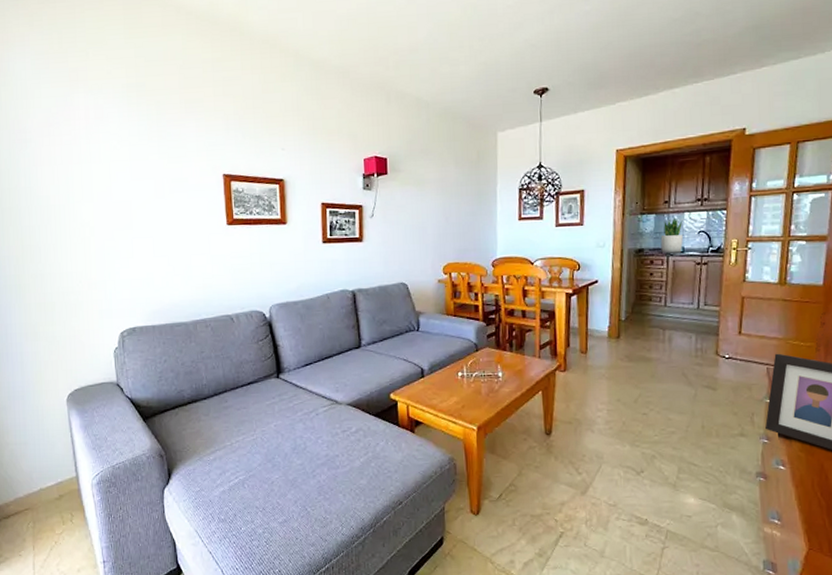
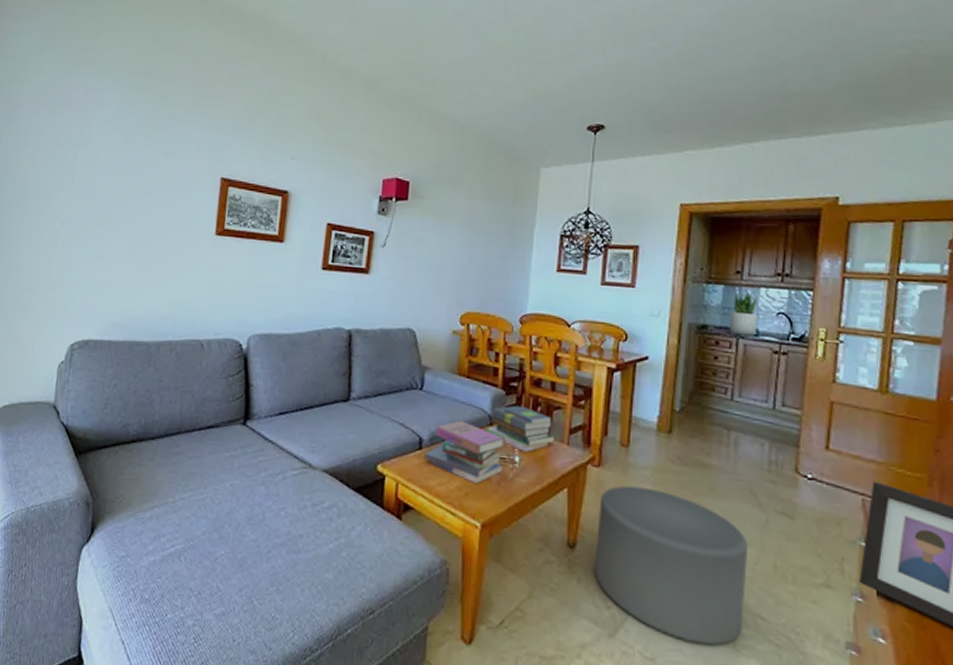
books: none [427,351,489,398] -> present [424,420,504,485]
books: none [472,332,529,368] -> present [485,405,555,452]
pouf: none [566,382,683,490] -> present [594,485,749,646]

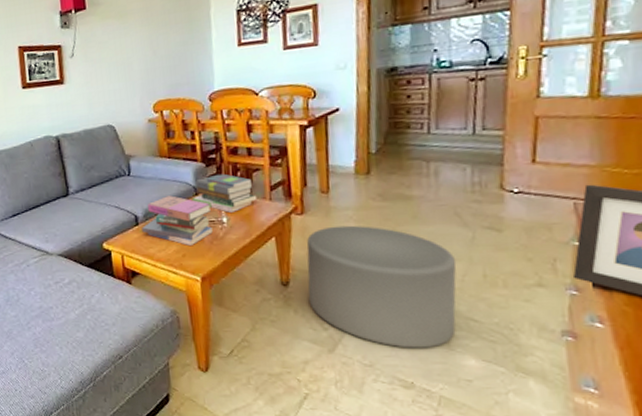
planter: present [729,293,758,336] -> none [419,26,451,71]

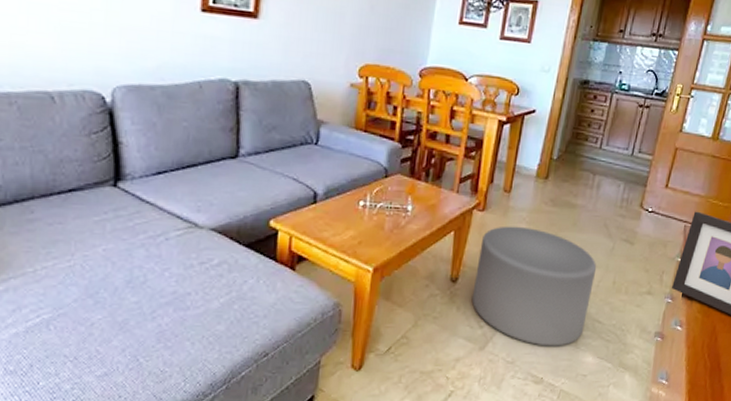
books: present [142,195,213,247] -> none [319,174,398,233]
books: present [191,173,258,213] -> none [380,157,446,201]

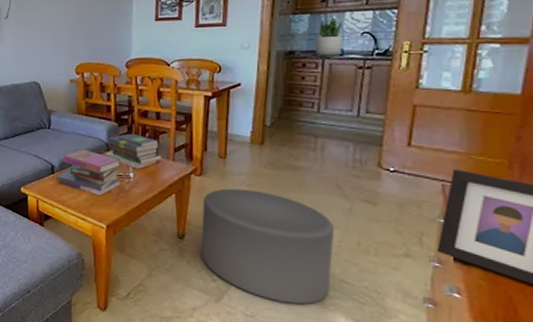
books: none [319,174,398,233] -> present [57,149,120,197]
books: none [380,157,446,201] -> present [103,133,162,169]
planter: none [606,51,635,91] -> present [315,18,343,56]

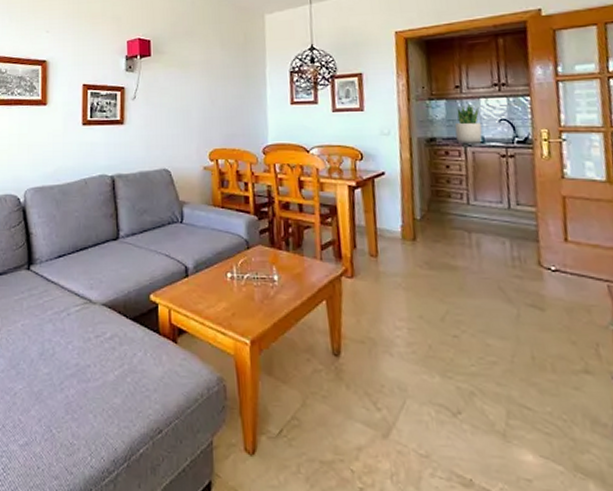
books: present [57,149,120,197] -> none [191,247,263,305]
books: present [103,133,162,169] -> none [243,228,308,270]
pouf: present [200,188,335,305] -> none [357,293,510,438]

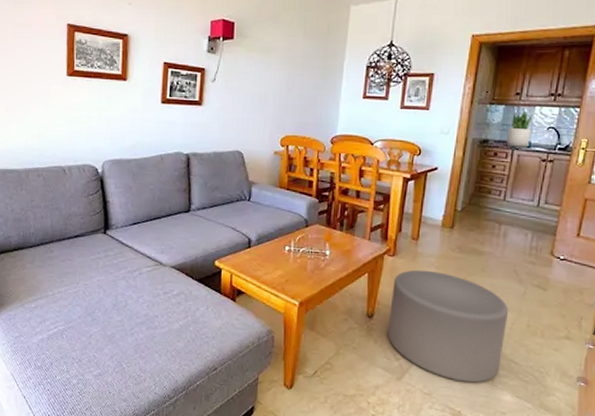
pouf: none [357,293,510,438] -> present [387,269,509,383]

